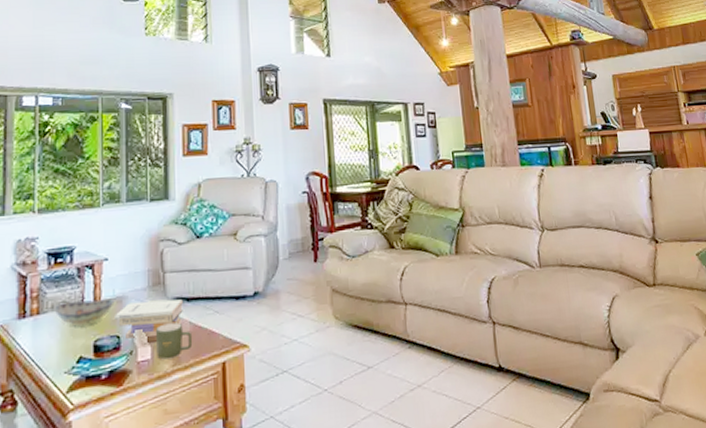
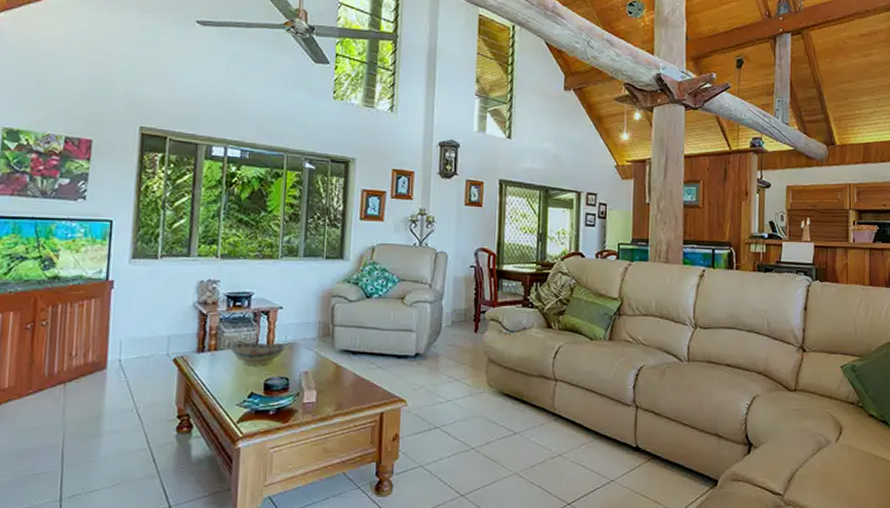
books: present [115,299,183,345] -> none [285,349,349,389]
mug: present [156,322,193,360] -> none [321,372,355,404]

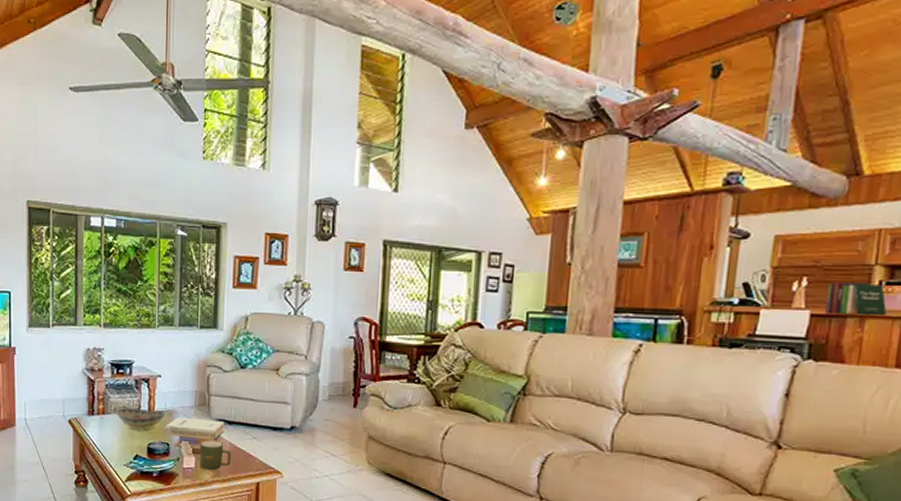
books: none [285,349,349,389] -> present [165,417,225,455]
mug: none [321,372,355,404] -> present [200,440,232,471]
books: none [822,222,860,247] -> present [825,282,887,316]

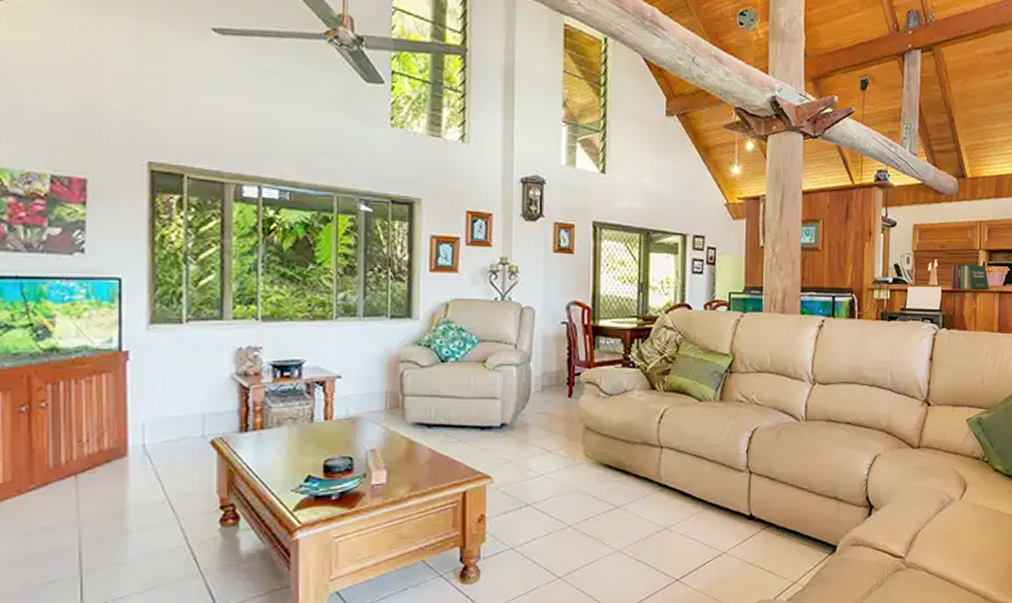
decorative bowl: present [115,408,167,430] -> none [278,418,349,445]
books: present [165,417,225,455] -> none [347,424,423,468]
mug: present [200,440,232,471] -> none [392,448,432,485]

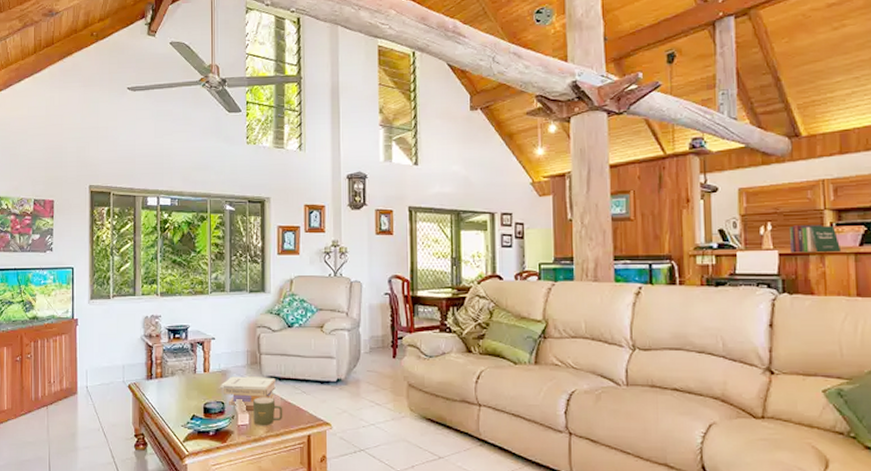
books: none [347,424,423,468] -> present [220,376,276,412]
mug: none [392,448,432,485] -> present [253,397,283,426]

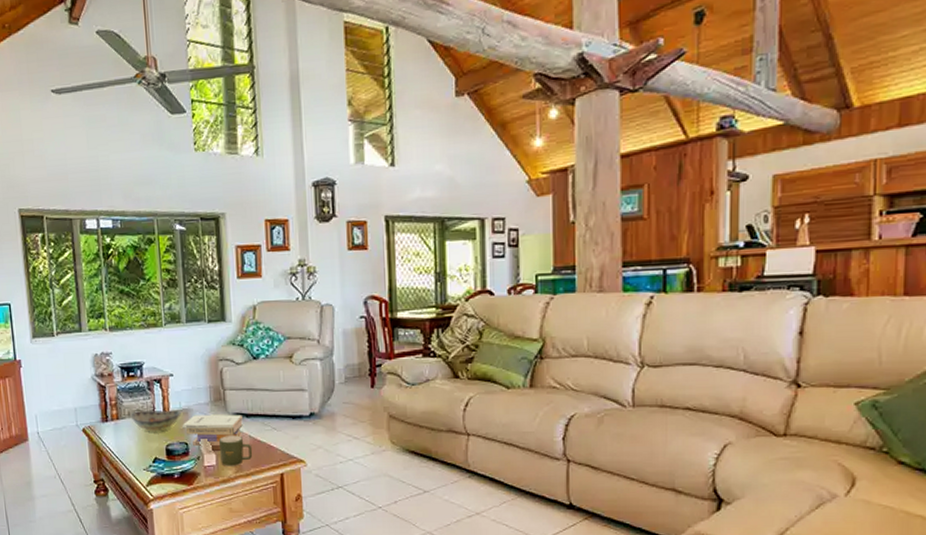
decorative bowl: none [172,371,221,391] -> present [129,410,183,432]
books: present [788,225,842,253] -> none [829,214,891,249]

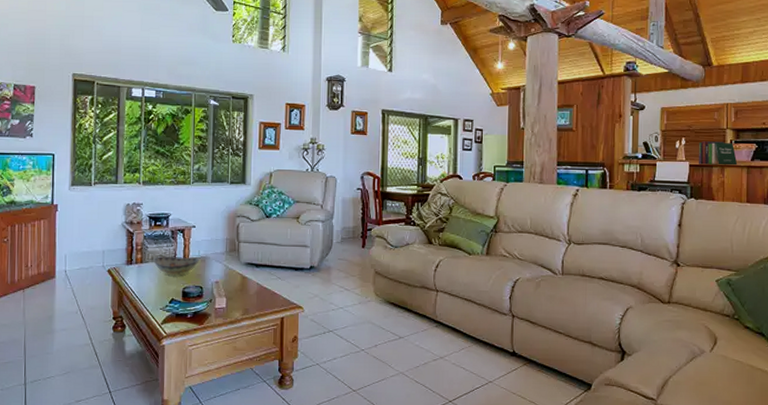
books: present [182,414,243,452] -> none [199,262,253,296]
mug: present [219,435,253,467] -> none [230,282,259,310]
books: none [829,214,891,249] -> present [698,141,738,166]

